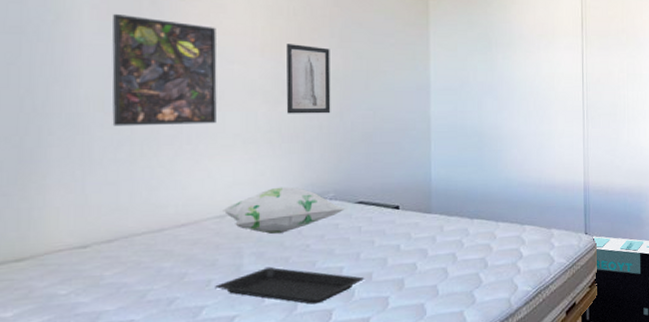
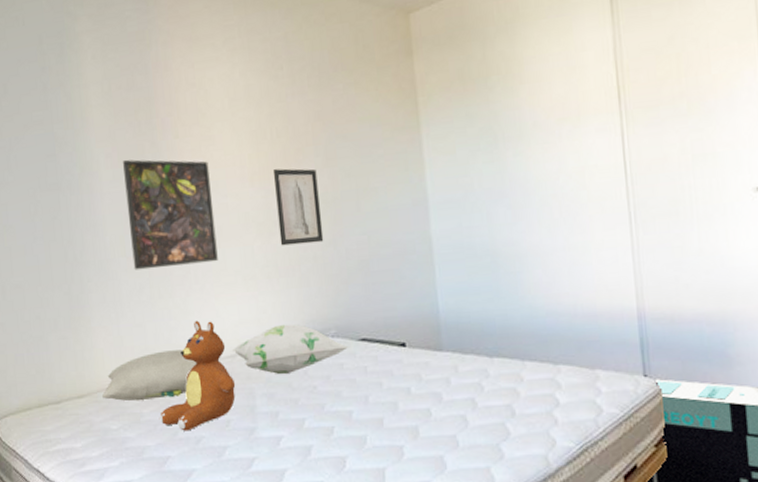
pillow: none [51,209,178,264] -> present [102,350,196,402]
teddy bear: none [125,180,221,293] -> present [159,320,236,431]
serving tray: present [215,267,365,304] -> none [234,409,376,450]

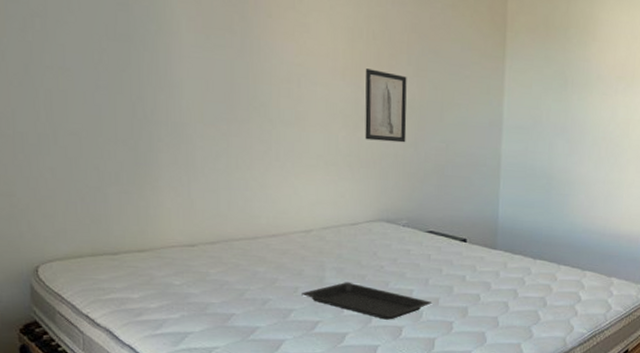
pillow: present [102,350,196,402] -> none [166,218,269,262]
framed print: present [123,159,218,270] -> none [208,26,302,144]
teddy bear: present [159,320,236,431] -> none [227,195,306,293]
decorative pillow: present [233,324,349,374] -> none [308,209,417,253]
serving tray: none [234,409,376,450] -> present [302,282,432,320]

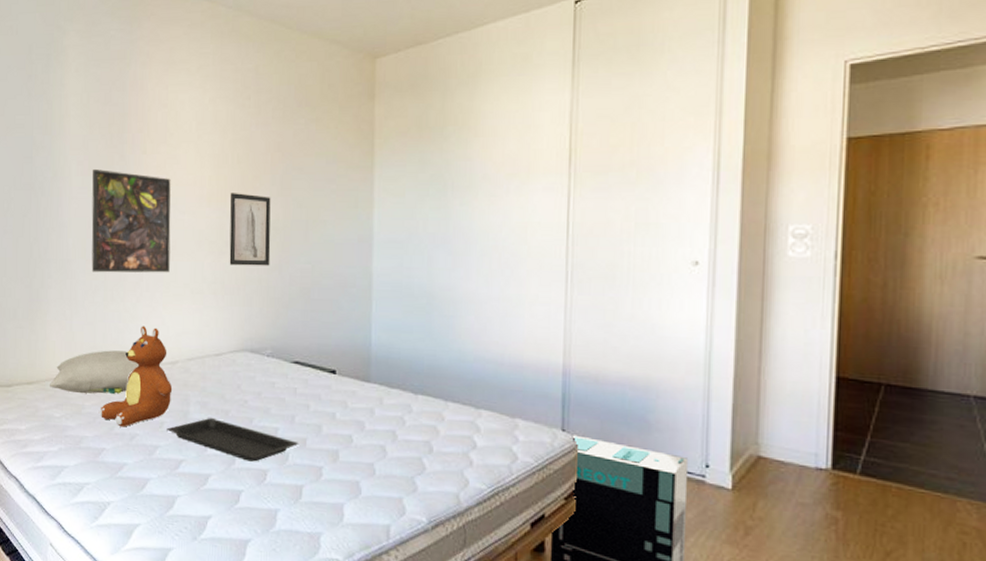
pillow: none [166,218,269,262] -> present [50,350,138,394]
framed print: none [208,26,302,144] -> present [91,168,171,273]
teddy bear: none [227,195,306,293] -> present [100,326,172,427]

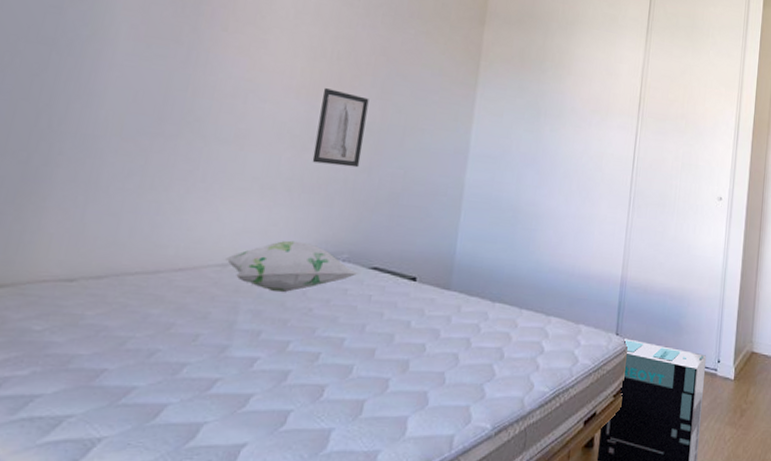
pillow: present [50,350,138,394] -> none [32,247,176,301]
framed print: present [91,168,171,273] -> none [127,36,255,164]
teddy bear: present [100,326,172,427] -> none [106,220,219,342]
serving tray: present [167,418,299,462] -> none [202,329,367,377]
decorative pillow: none [174,339,282,386] -> present [225,240,359,292]

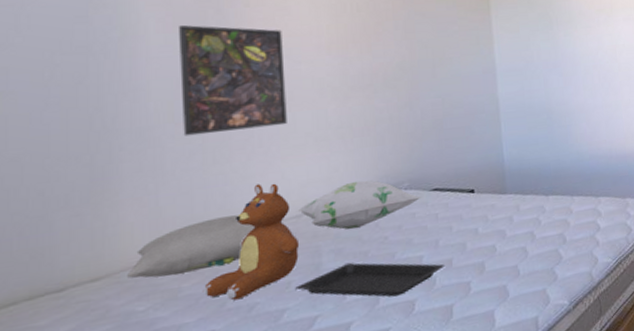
pillow: none [32,247,176,301] -> present [127,215,254,279]
teddy bear: none [106,220,219,342] -> present [204,183,299,301]
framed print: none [127,36,255,164] -> present [179,24,287,136]
serving tray: none [202,329,367,377] -> present [295,262,446,297]
wall art: present [312,88,369,168] -> none [352,39,400,109]

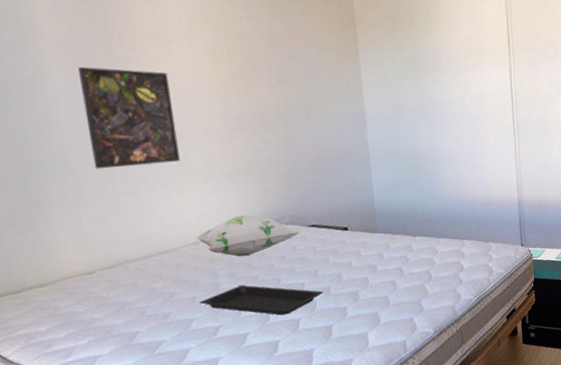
pillow: present [127,215,254,279] -> none [66,239,162,287]
teddy bear: present [204,183,299,301] -> none [127,213,200,309]

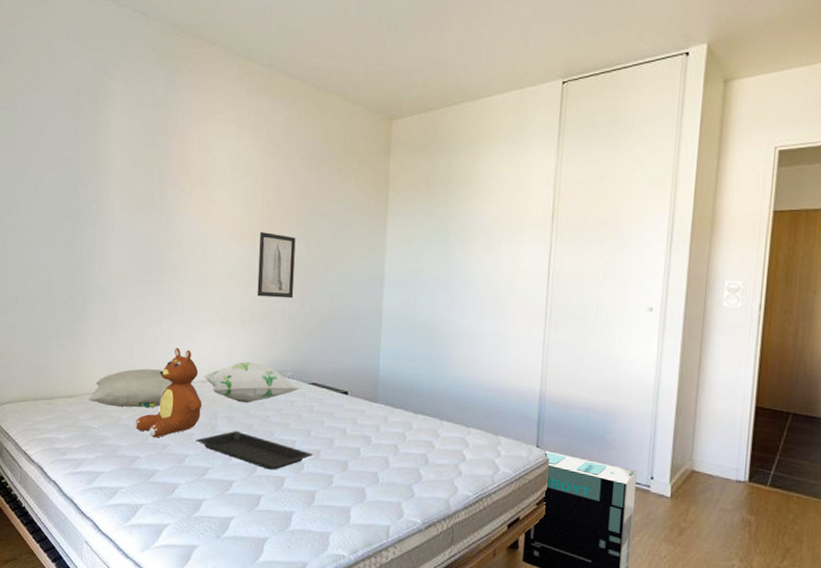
pillow: none [66,239,162,287] -> present [89,368,172,408]
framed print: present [78,66,180,169] -> none [131,204,206,301]
teddy bear: none [127,213,200,309] -> present [135,347,202,438]
wall art: none [231,82,278,149] -> present [257,232,296,299]

